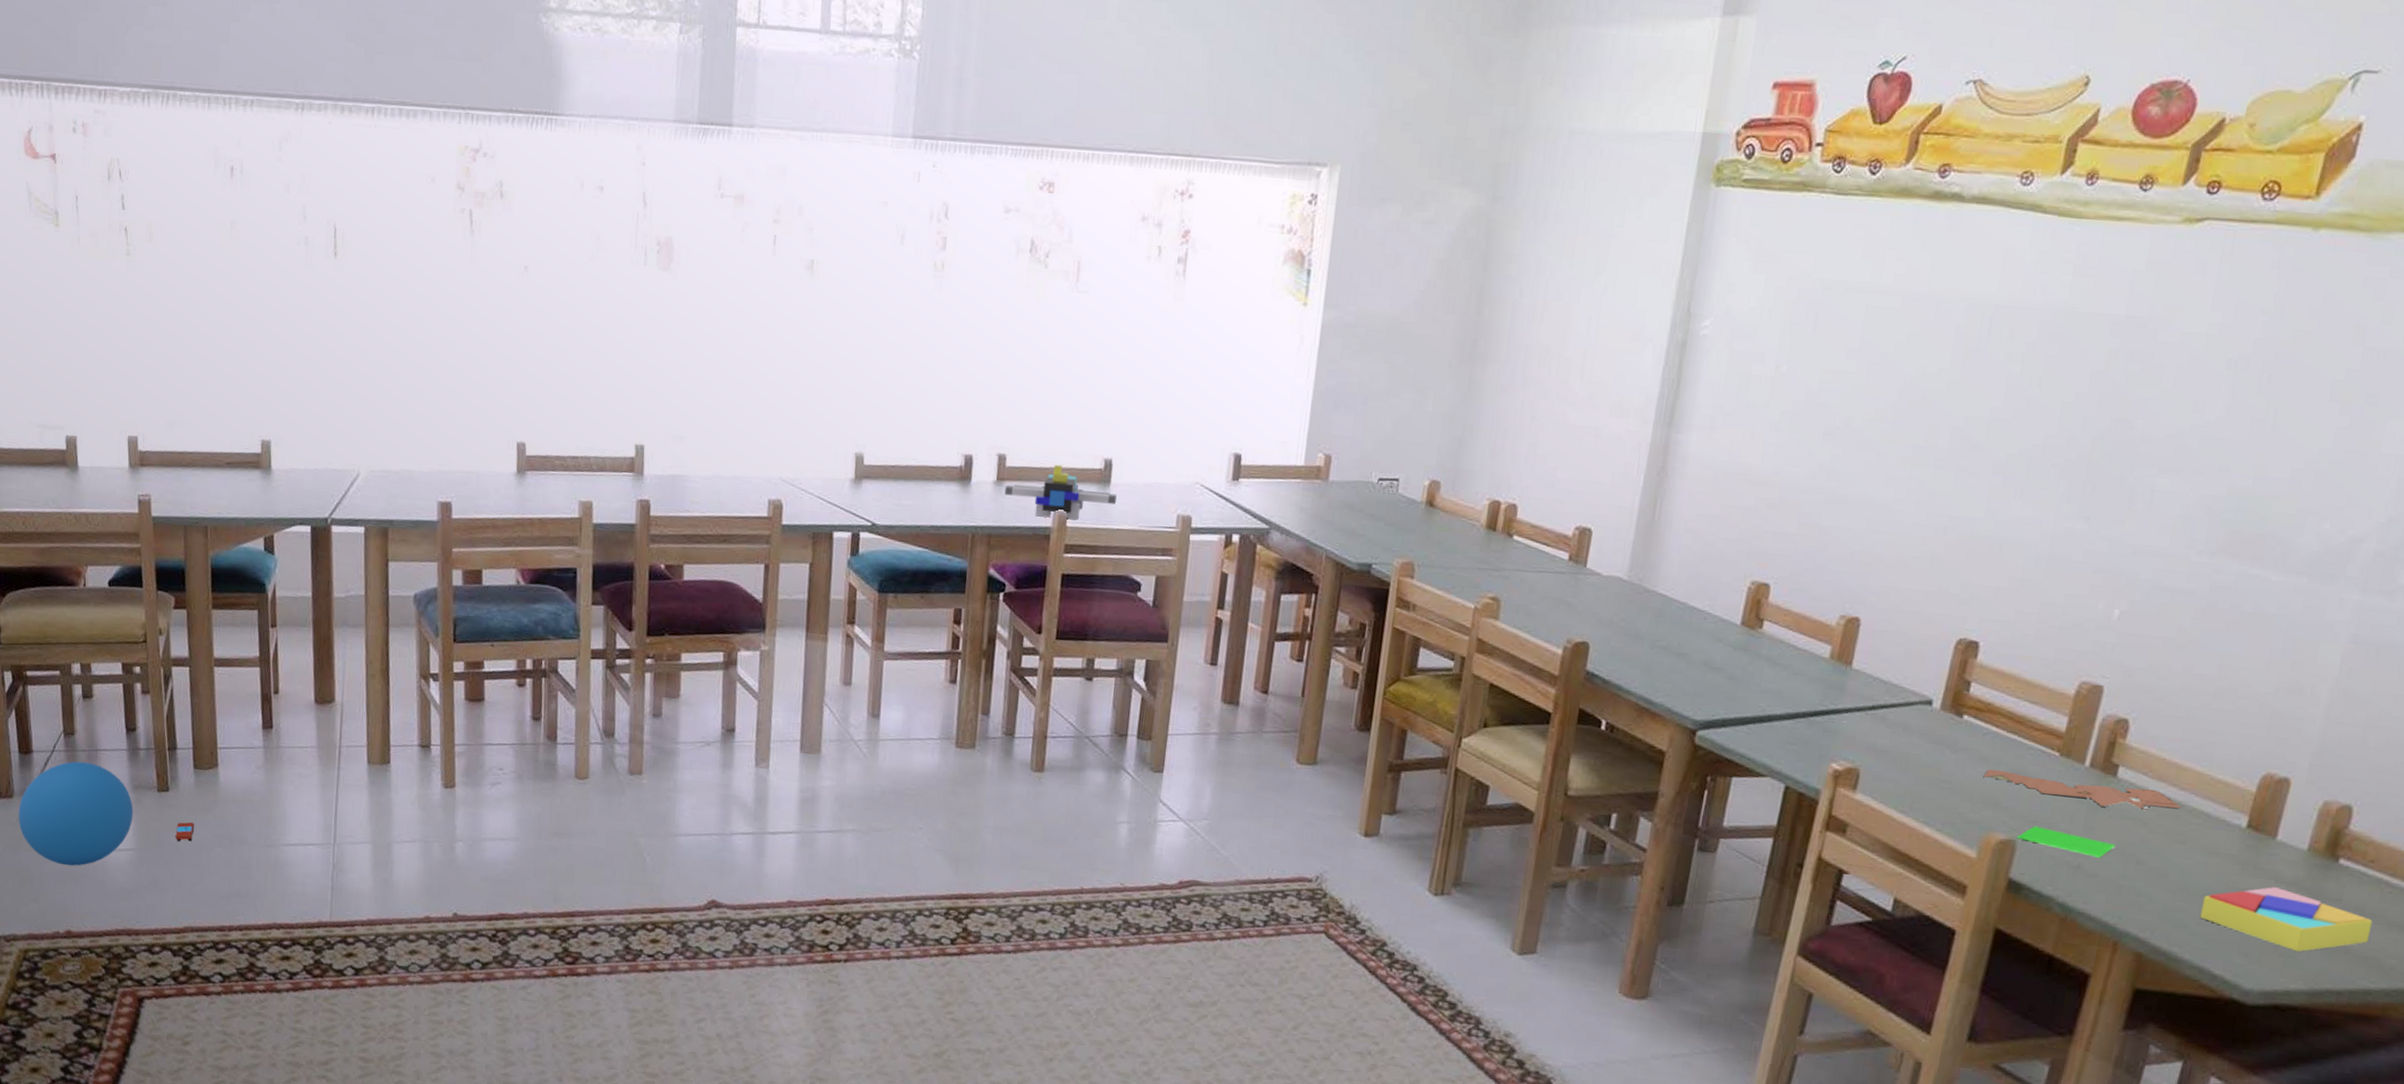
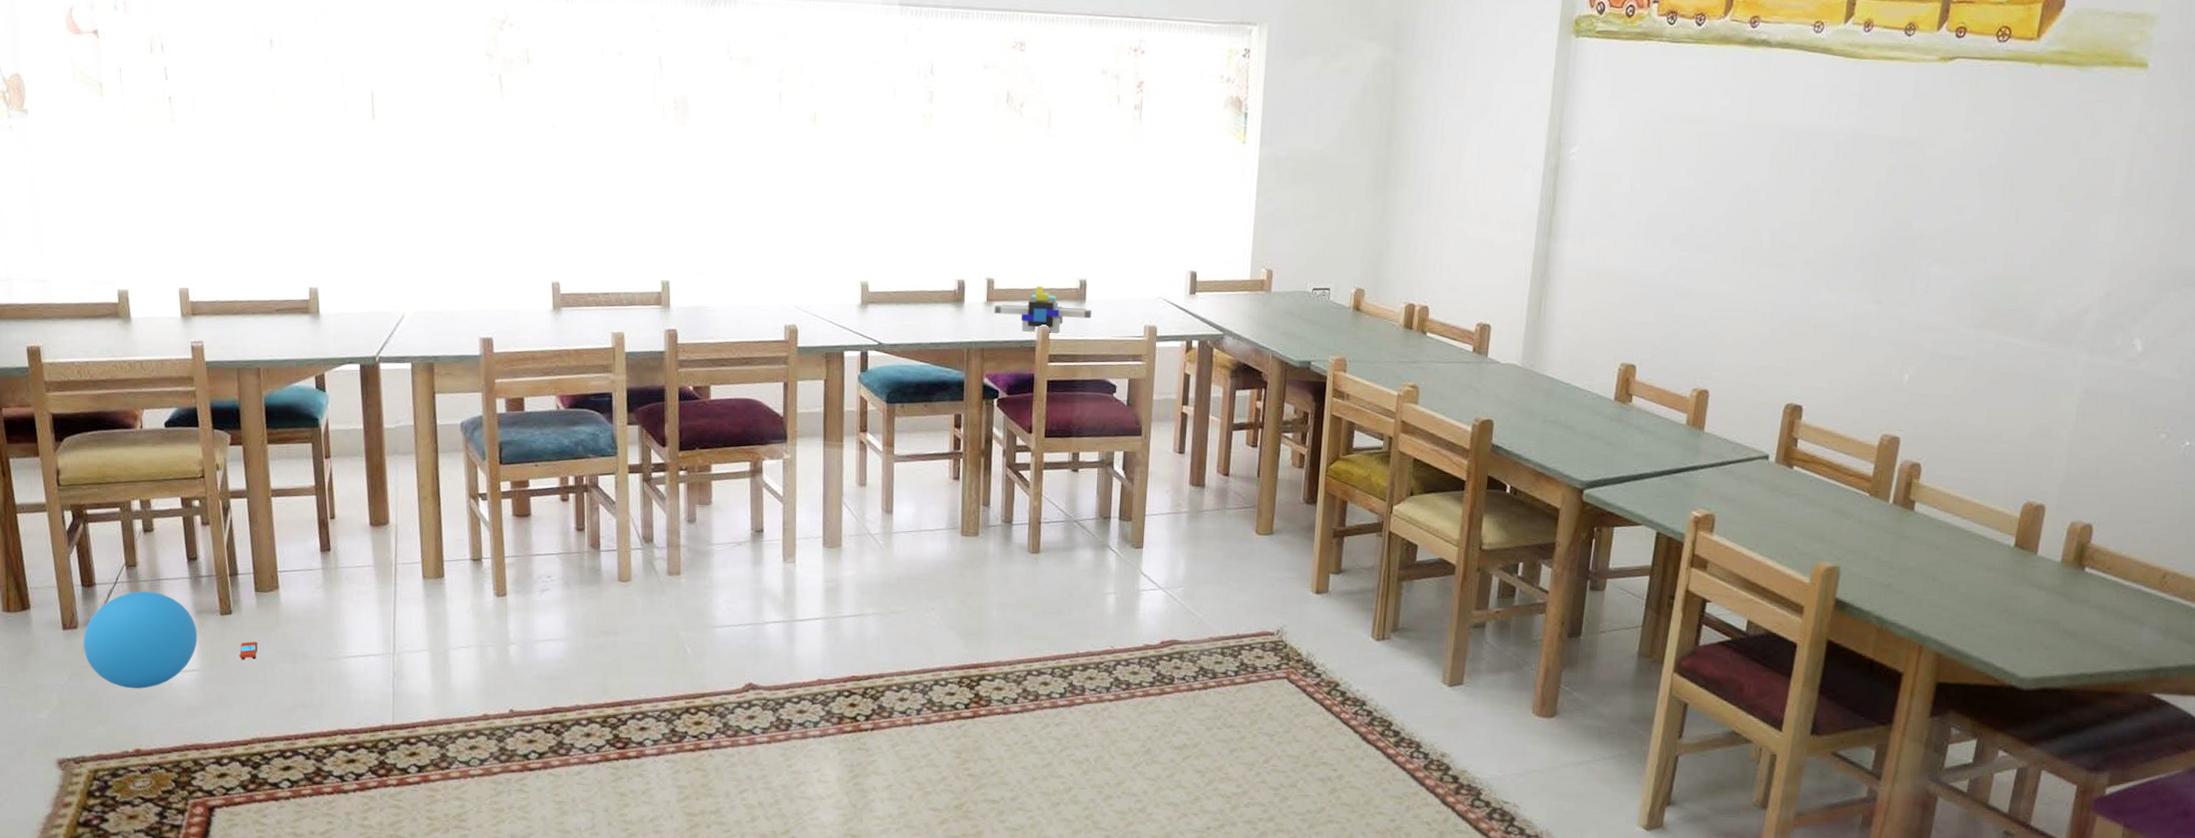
papers: present [1983,768,2181,811] -> none [1811,509,1964,538]
puzzle: present [2016,826,2373,952] -> none [1840,554,2113,644]

